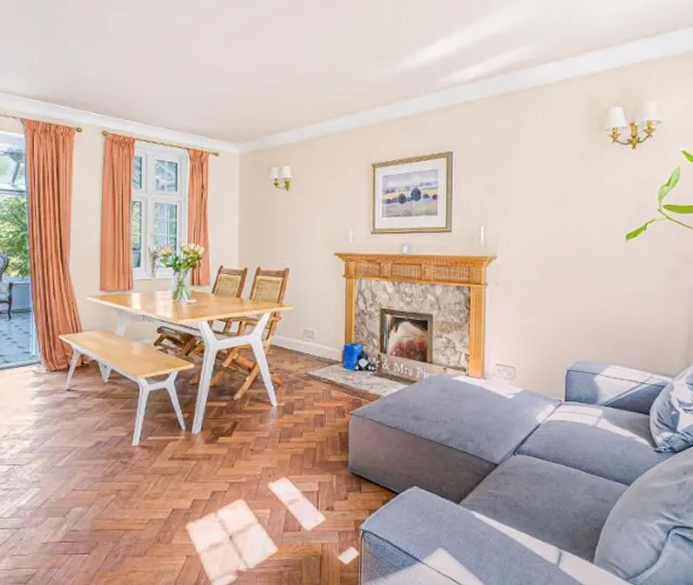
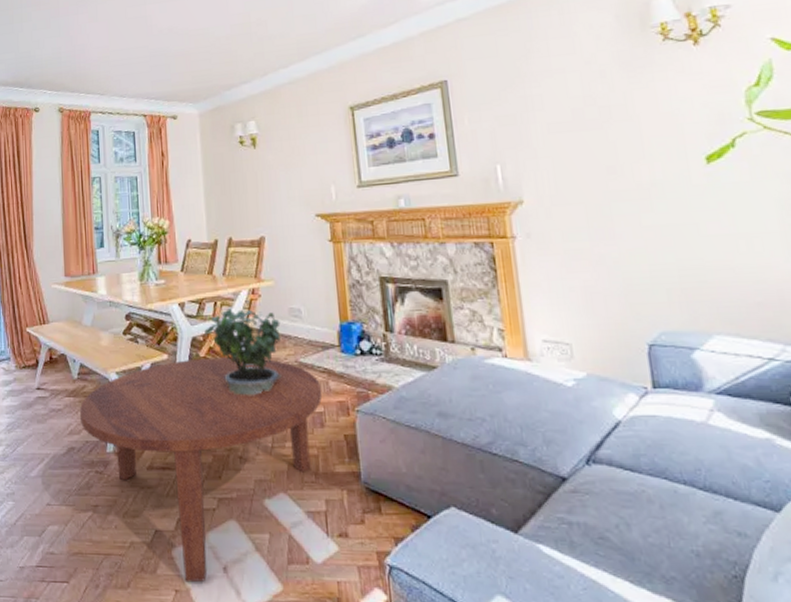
coffee table: none [109,368,324,549] -> present [80,357,322,583]
potted plant: none [229,322,296,401] -> present [204,300,283,396]

